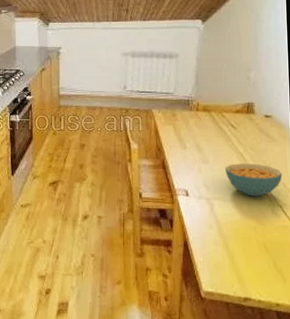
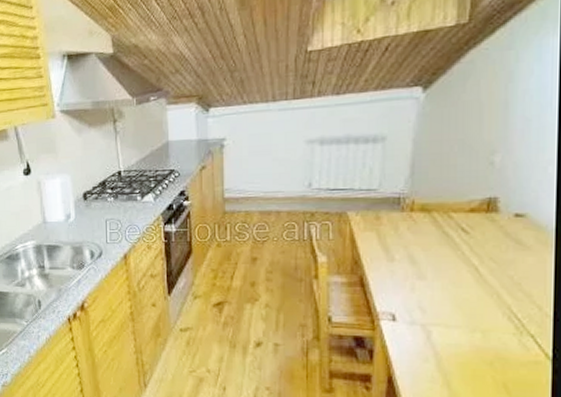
cereal bowl: present [225,163,283,197] -> none [450,279,538,323]

